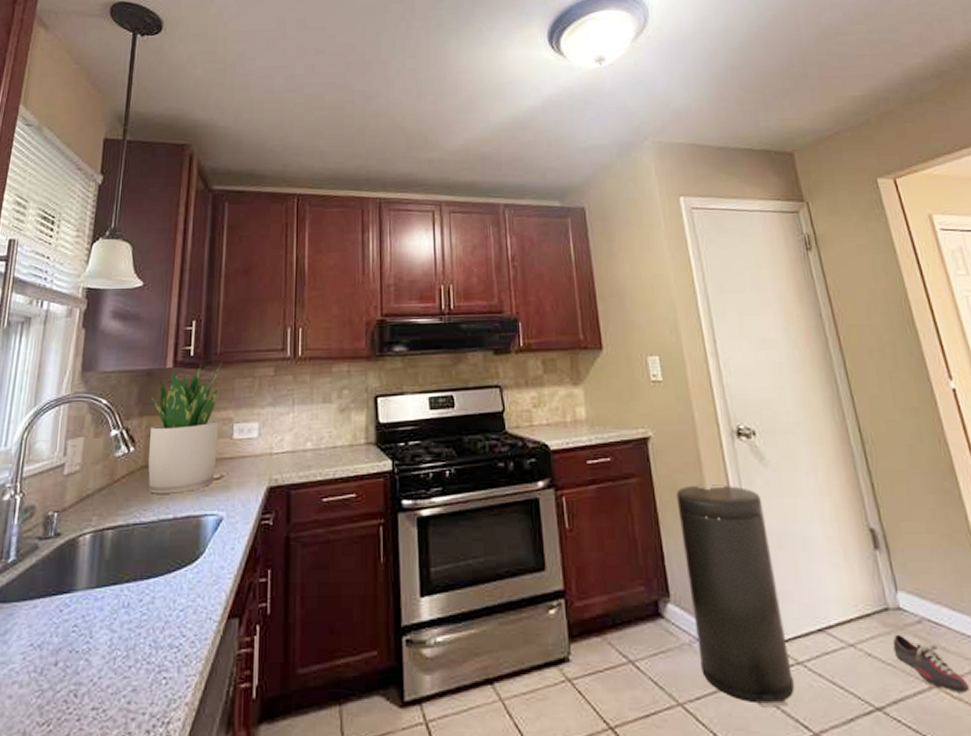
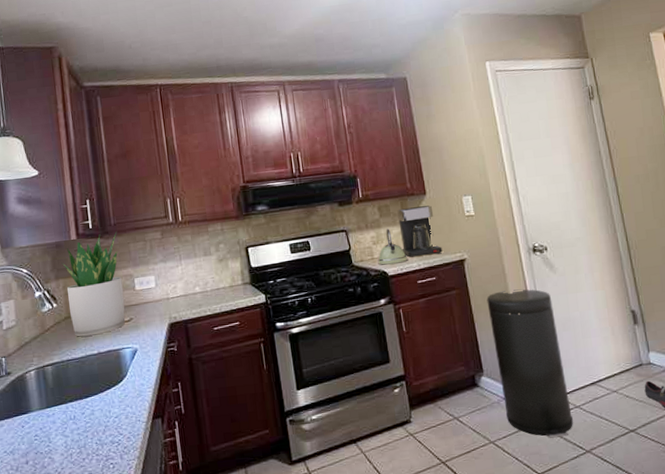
kettle: none [537,389,576,435] -> present [377,229,408,265]
coffee maker: none [566,364,621,429] -> present [397,205,443,258]

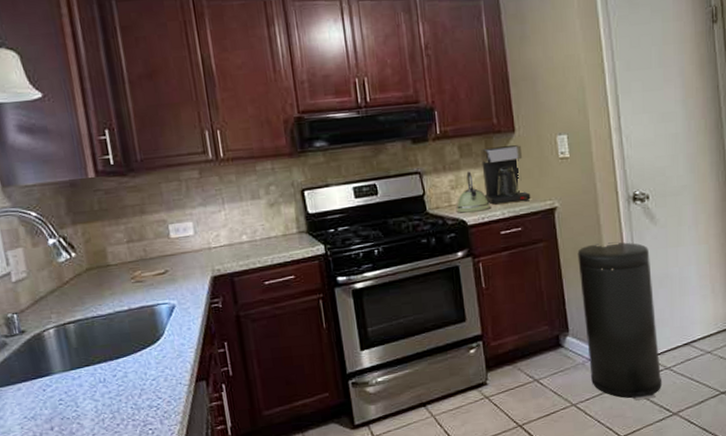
planter: present [61,232,126,337] -> none [78,170,160,291]

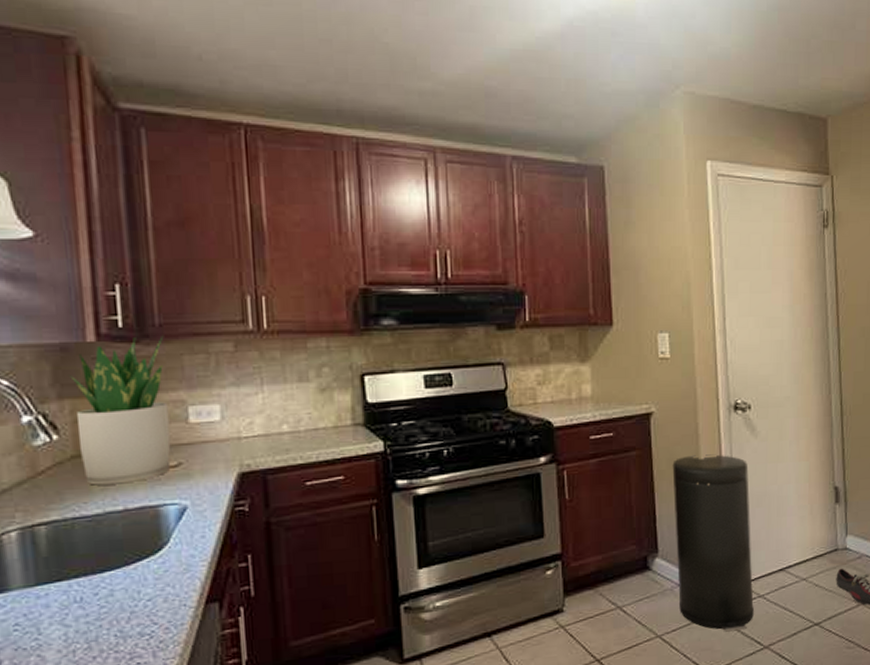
planter: none [78,170,160,291] -> present [68,337,171,486]
kettle: present [456,171,490,213] -> none [541,366,580,413]
coffee maker: present [481,145,531,205] -> none [574,340,626,405]

